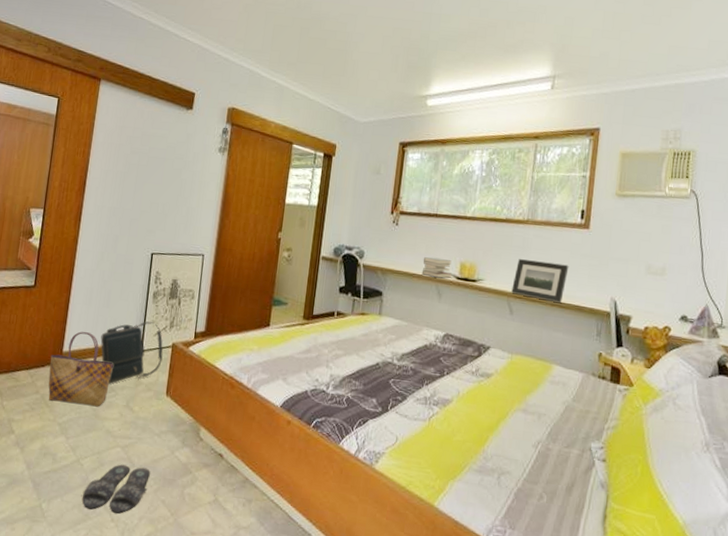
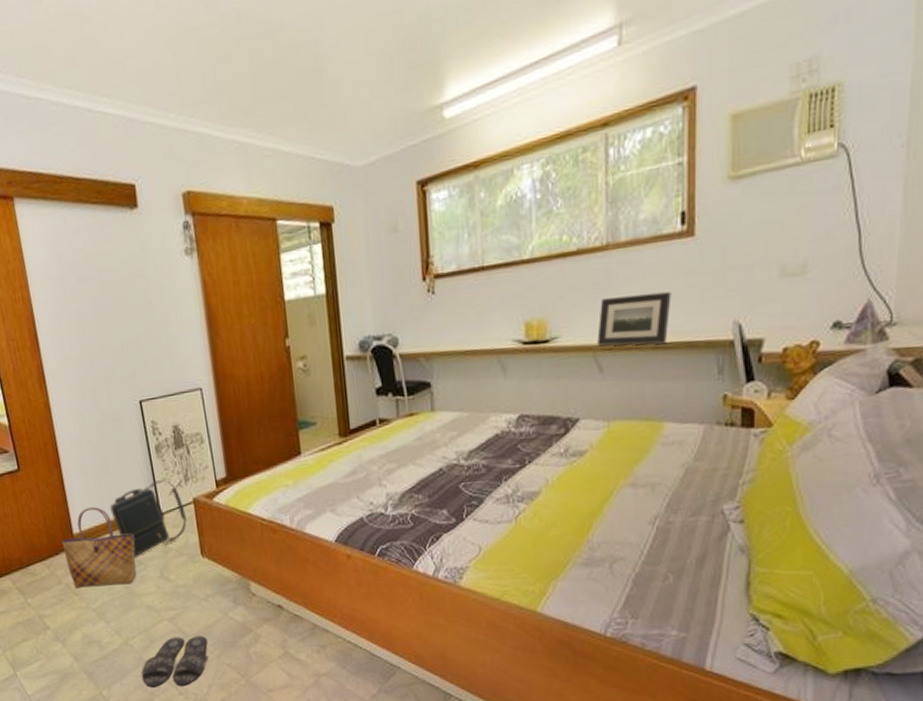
books: present [421,257,453,279] -> none [475,322,517,350]

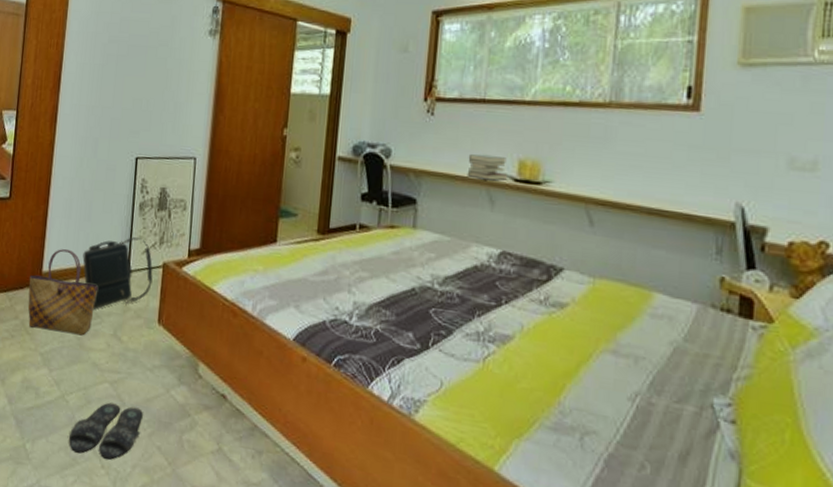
books: none [475,322,517,350] -> present [467,153,509,181]
picture frame: present [597,291,672,346] -> none [590,154,672,210]

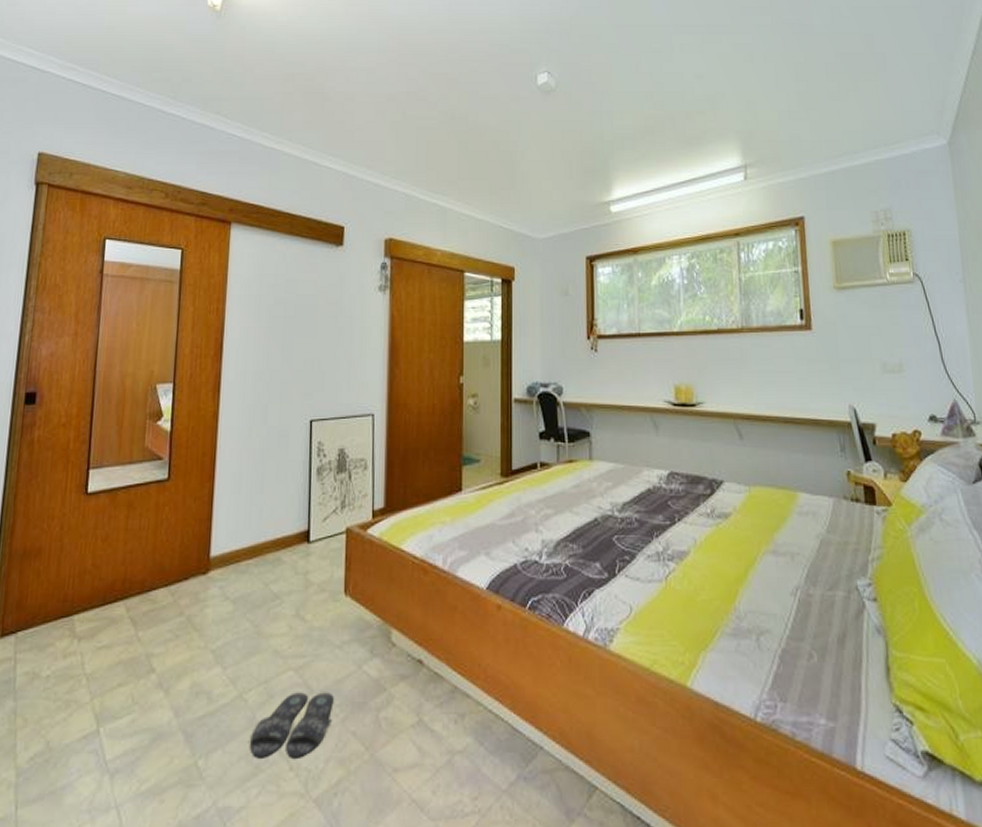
tote bag: present [28,249,98,336] -> none [194,529,275,622]
backpack: present [82,237,153,309] -> none [256,505,336,590]
books: present [467,153,509,181] -> none [631,383,668,407]

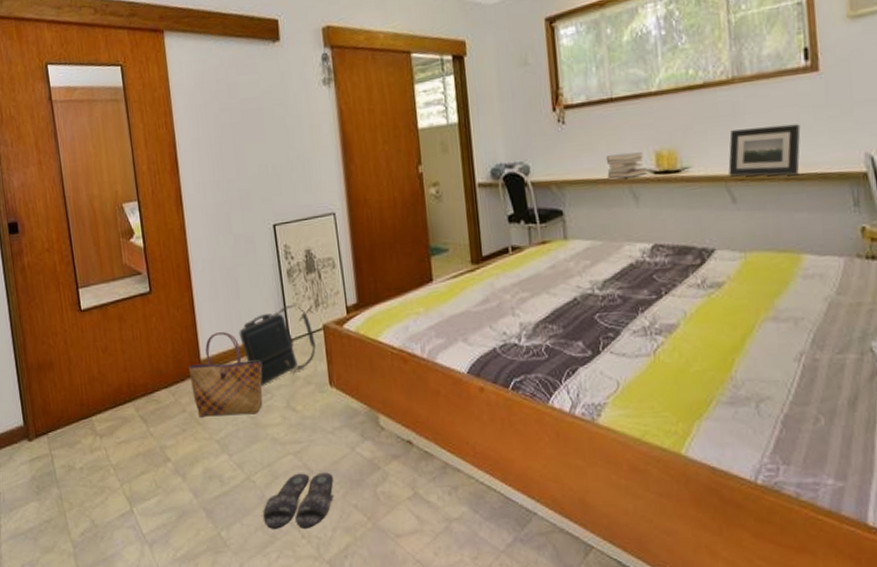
tote bag: none [194,529,275,622] -> present [188,332,263,417]
backpack: none [256,505,336,590] -> present [239,305,316,386]
books: none [631,383,668,407] -> present [605,151,648,179]
picture frame: none [737,373,797,418] -> present [728,124,801,177]

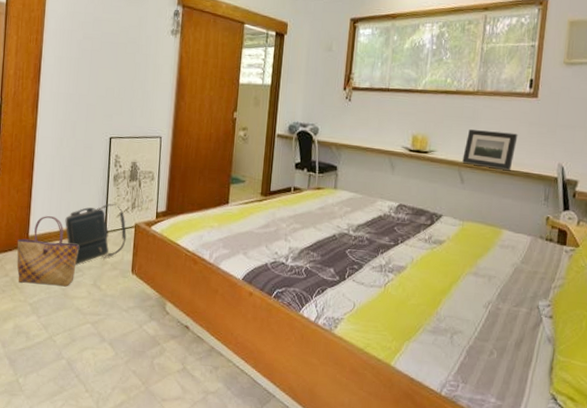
slippers: present [263,472,335,529] -> none [57,339,120,385]
books: present [605,151,648,179] -> none [374,130,405,151]

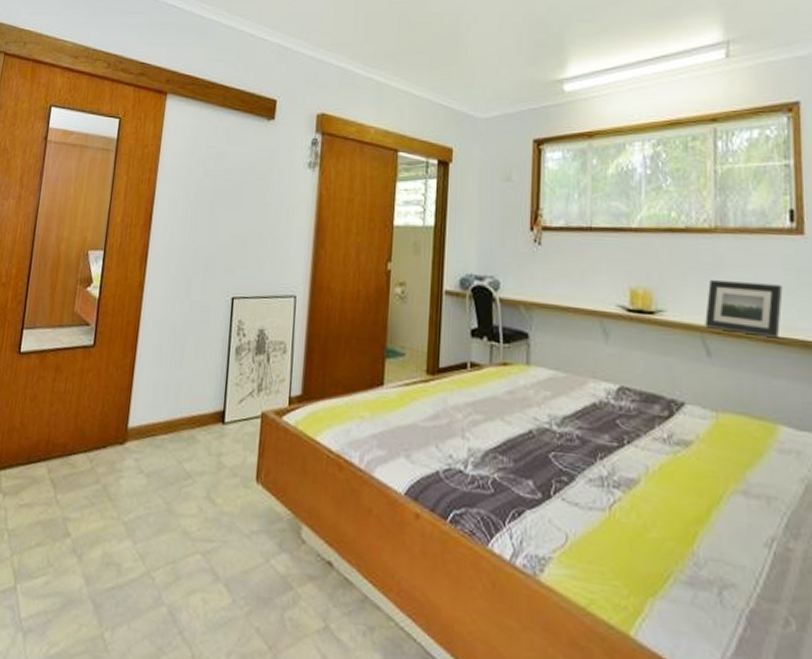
tote bag: present [16,216,79,287] -> none [110,401,189,500]
backpack: present [65,203,127,264] -> none [173,385,251,468]

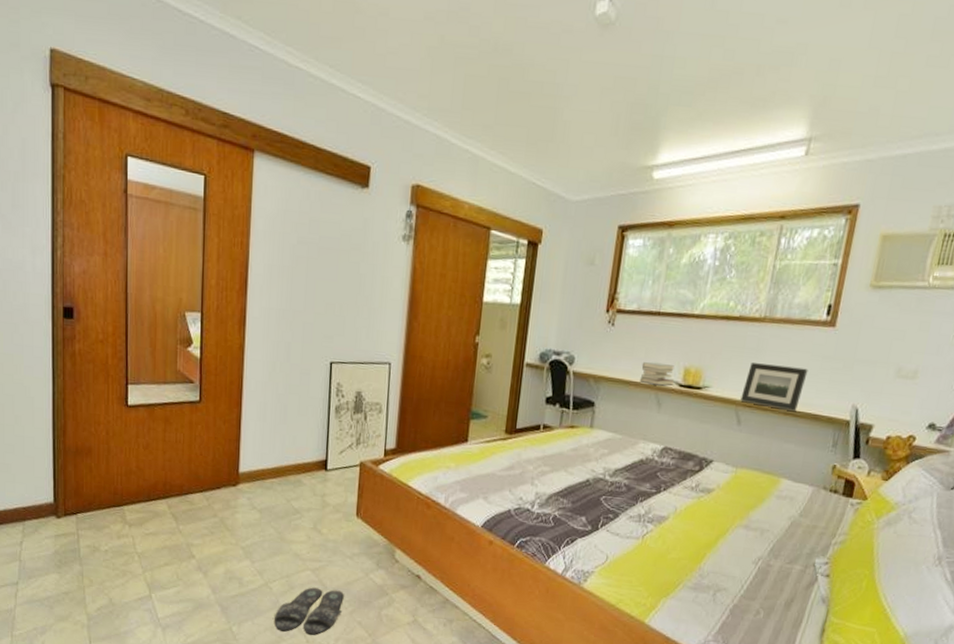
slippers: none [154,577,240,647] -> present [274,587,344,635]
books: none [578,283,621,312] -> present [639,361,675,386]

